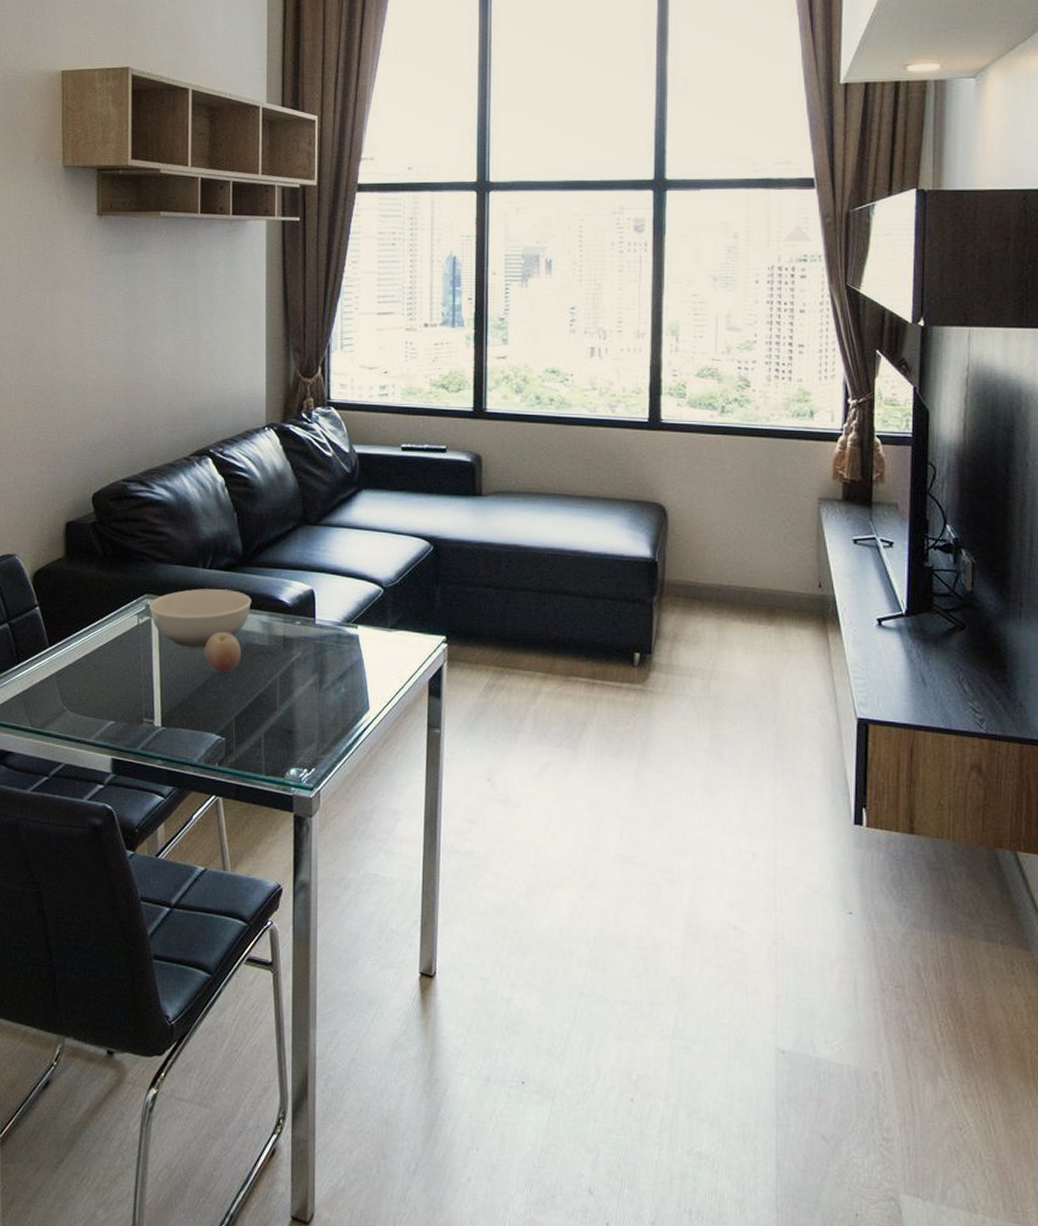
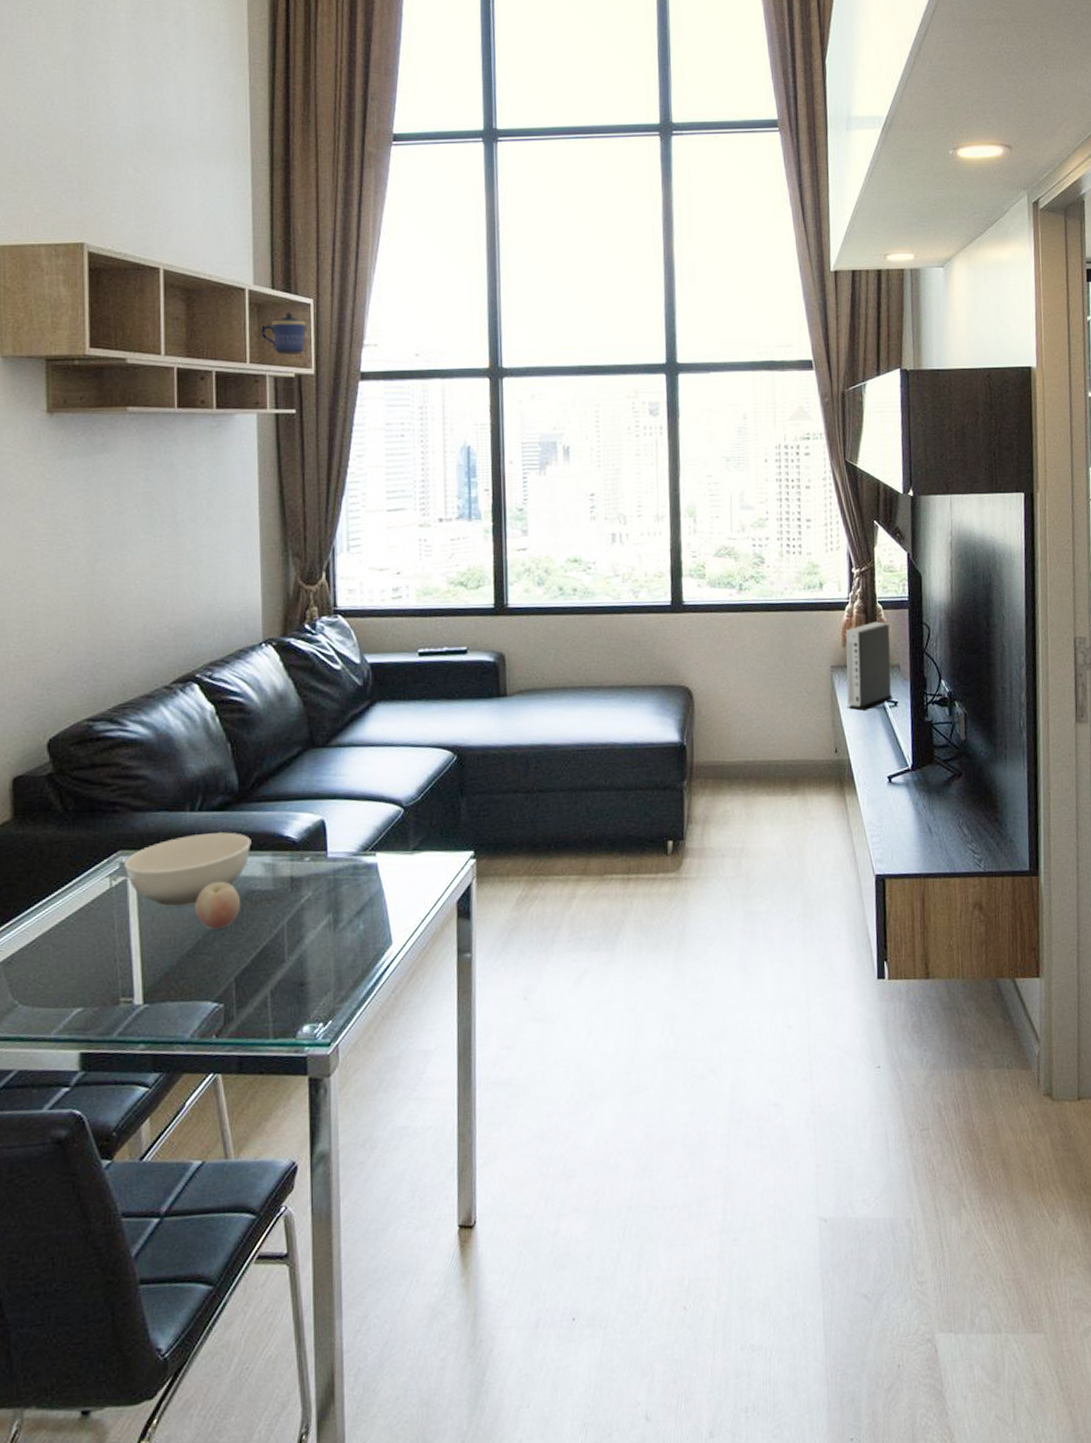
decorative jar: none [272,128,310,167] -> present [261,312,306,355]
video game console: none [834,456,889,547] -> present [845,621,894,711]

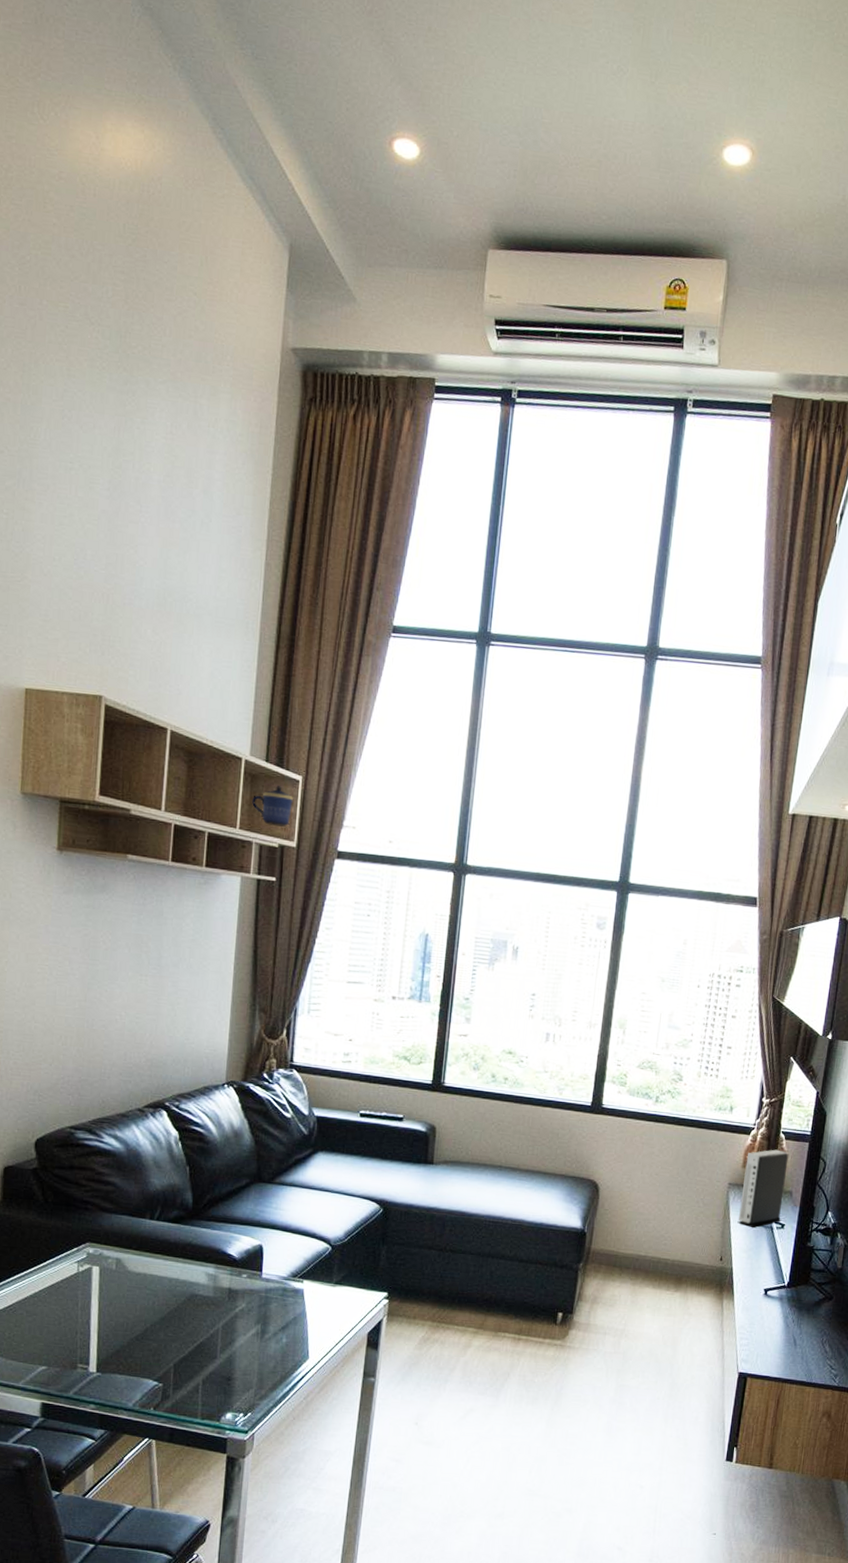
bowl: present [124,832,251,907] -> none [91,1239,199,1298]
fruit: present [196,882,241,930] -> none [147,1282,185,1322]

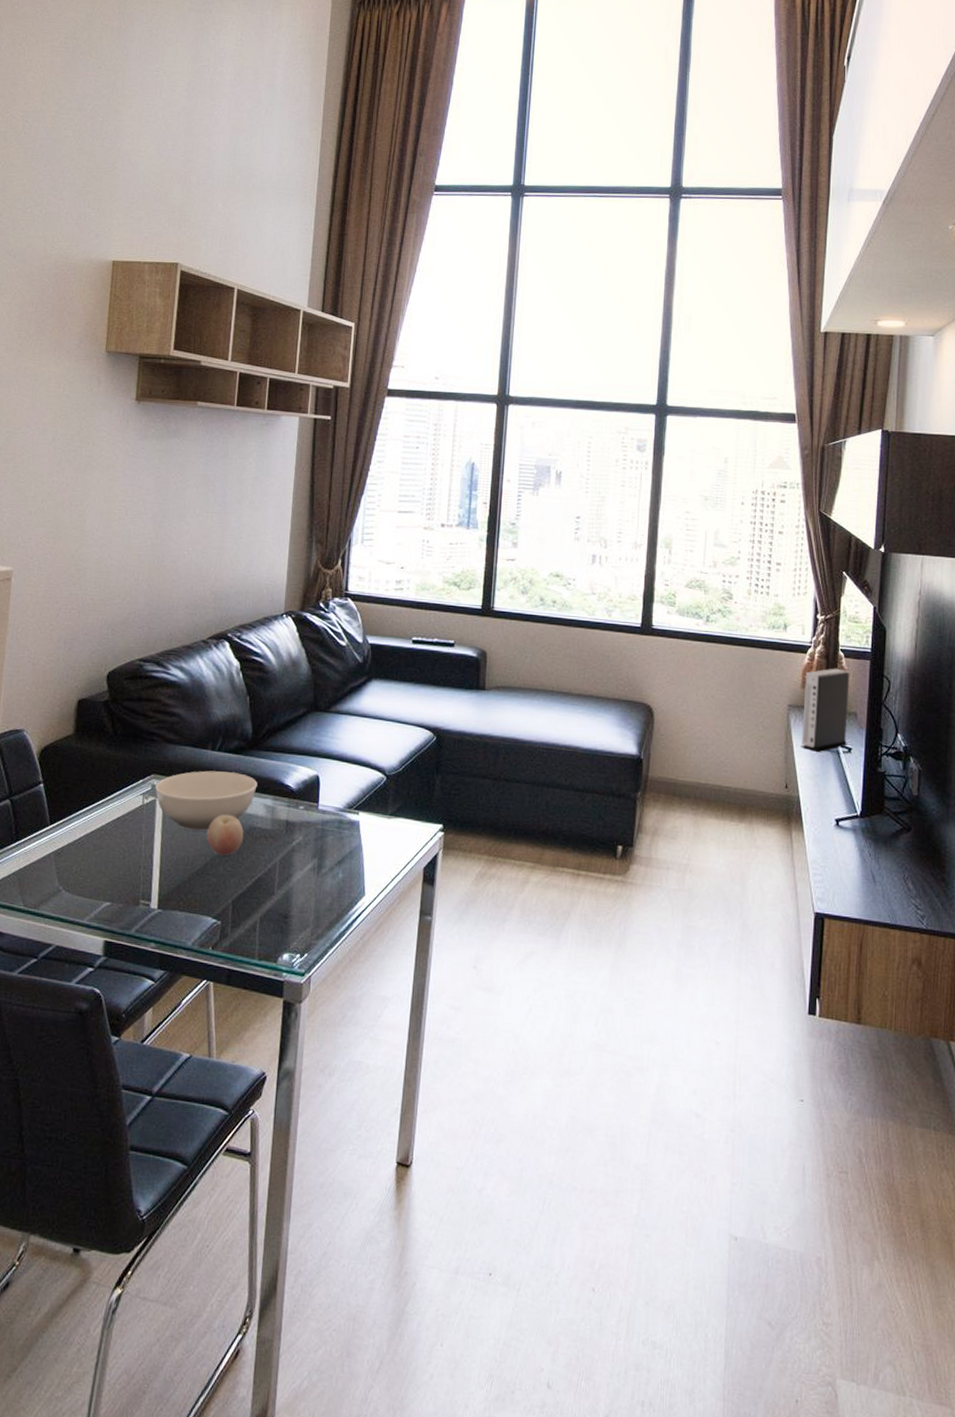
bowl: none [91,1239,199,1298] -> present [155,770,258,831]
fruit: none [147,1282,185,1322] -> present [207,815,244,856]
decorative jar: present [252,786,293,827] -> none [309,333,347,369]

